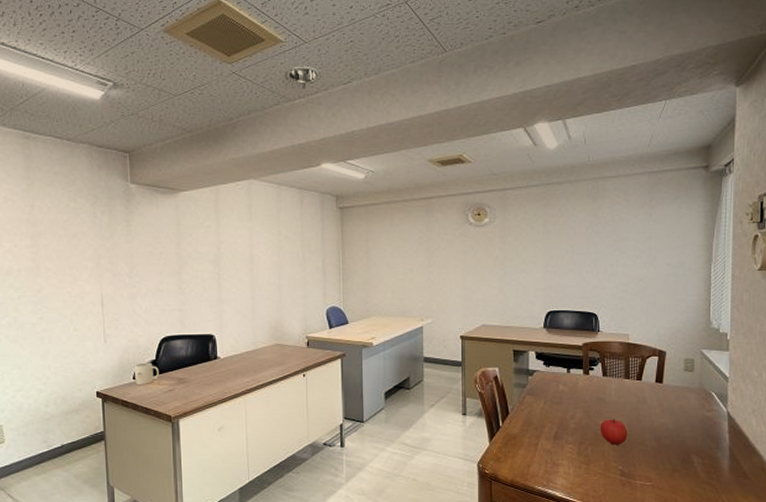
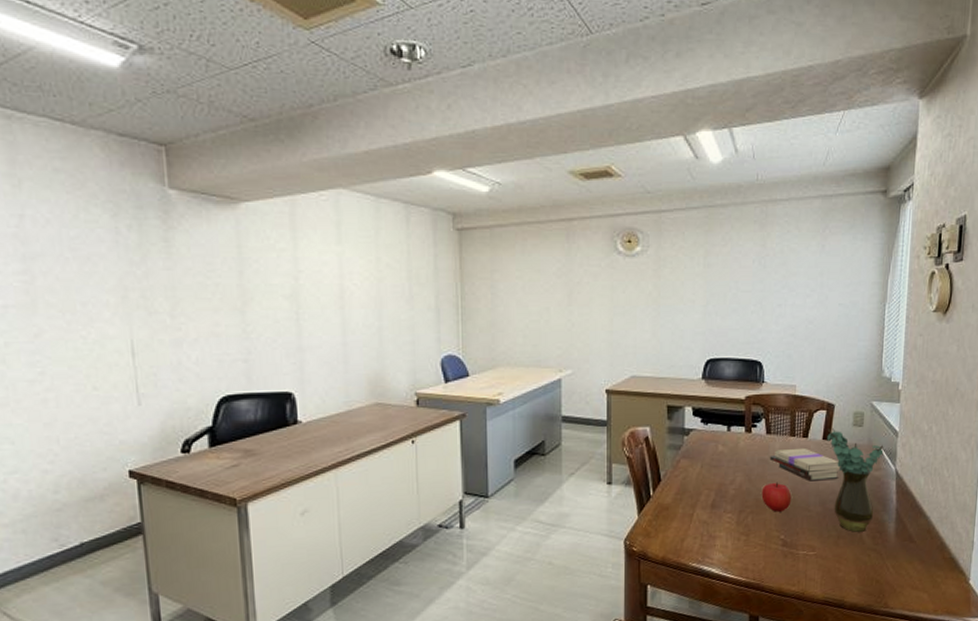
mug: present [134,362,160,386] -> none [182,430,219,461]
books: none [606,389,673,419] -> present [769,447,840,481]
vase: none [659,372,715,467] -> present [827,428,884,532]

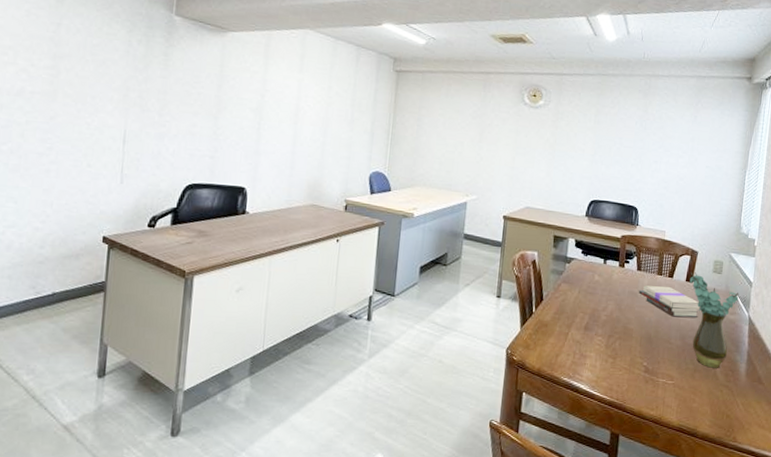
fruit: present [761,482,792,512] -> none [629,313,656,341]

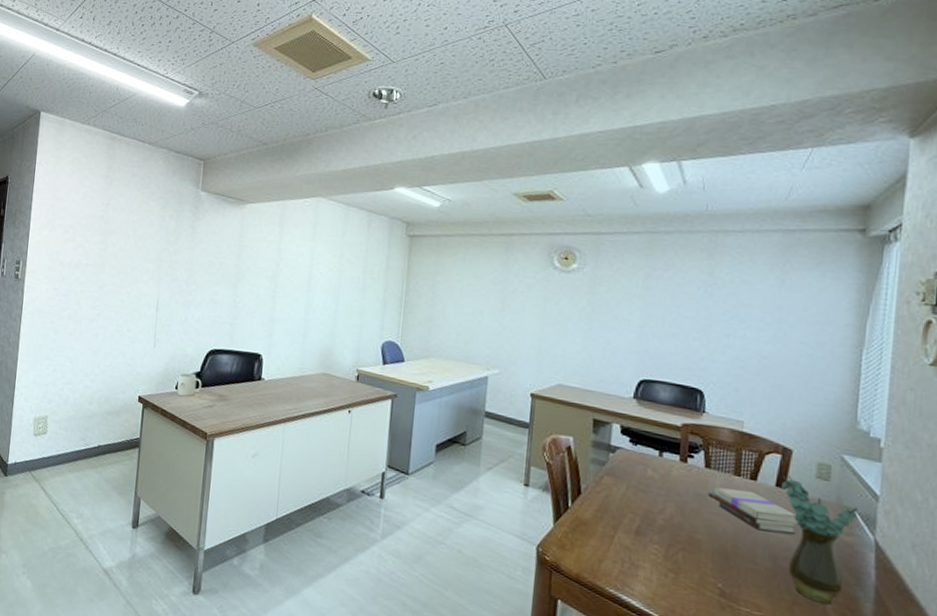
mug: none [149,209,179,235] -> present [177,373,202,397]

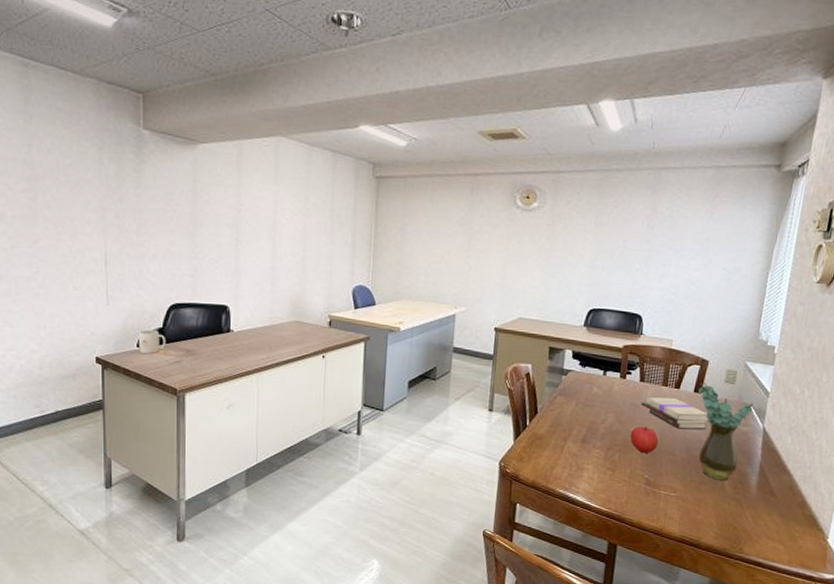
fruit: none [696,521,734,557] -> present [630,426,659,453]

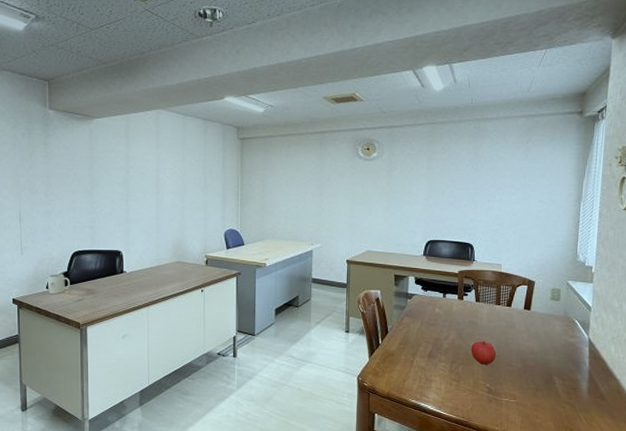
books: present [640,397,708,430] -> none [478,314,539,343]
vase: present [698,382,754,481] -> none [527,300,578,387]

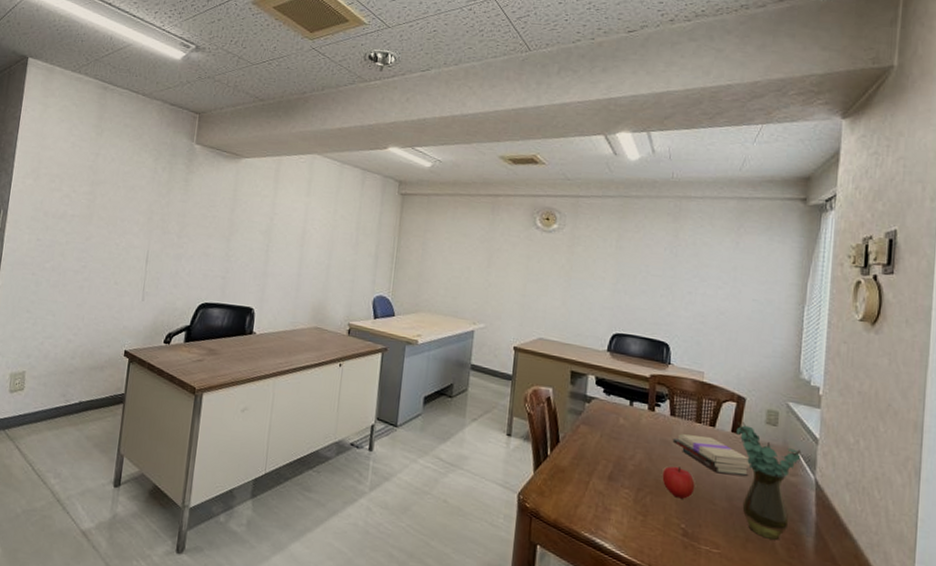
mug: present [47,273,71,295] -> none [165,326,192,351]
books: none [478,314,539,343] -> present [672,434,750,476]
vase: none [527,300,578,387] -> present [736,421,802,540]

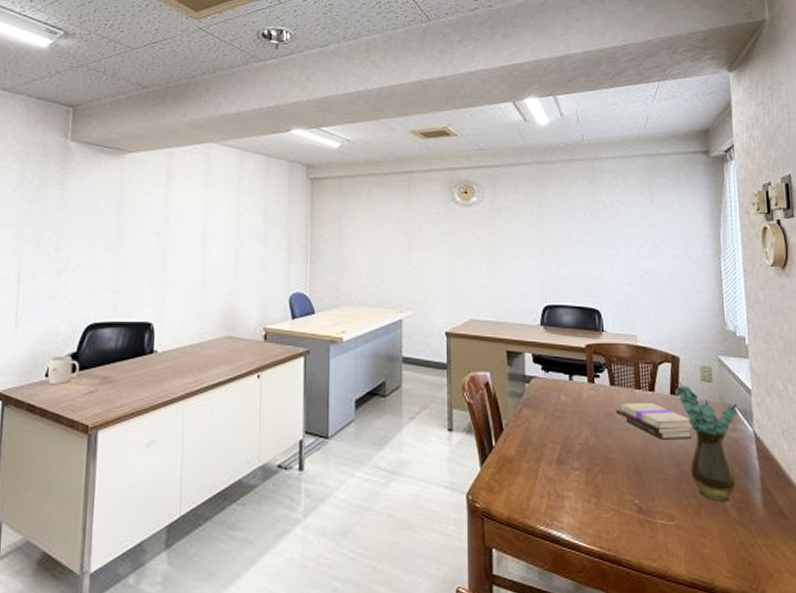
mug: none [165,326,192,351] -> present [47,355,80,385]
fruit: present [662,466,695,499] -> none [610,438,643,472]

